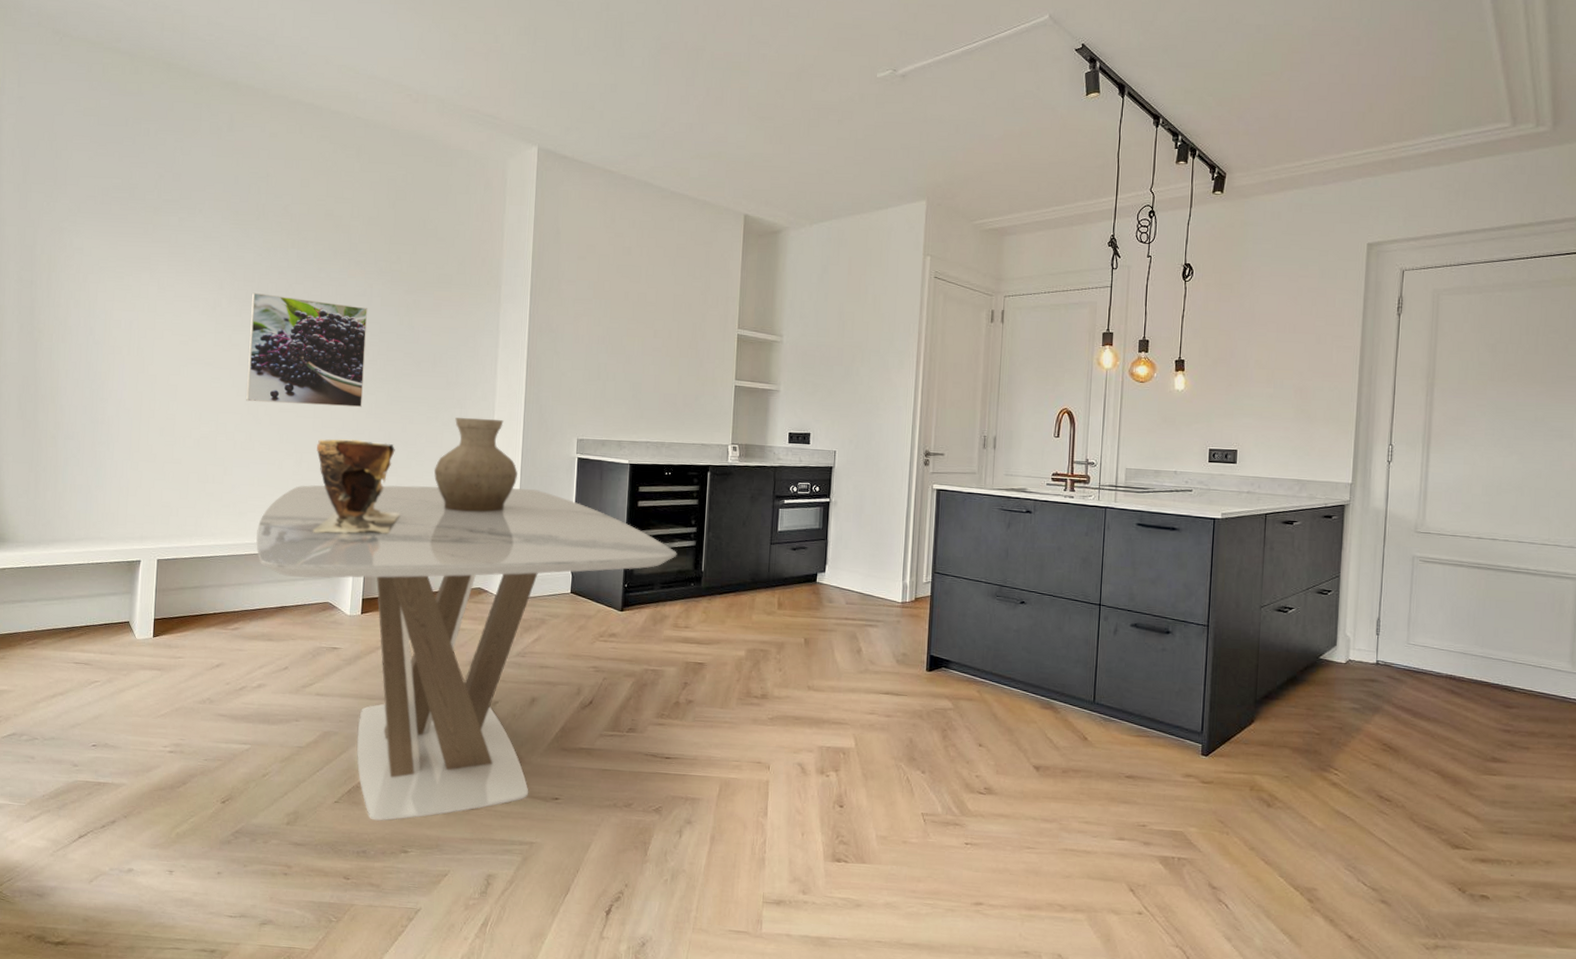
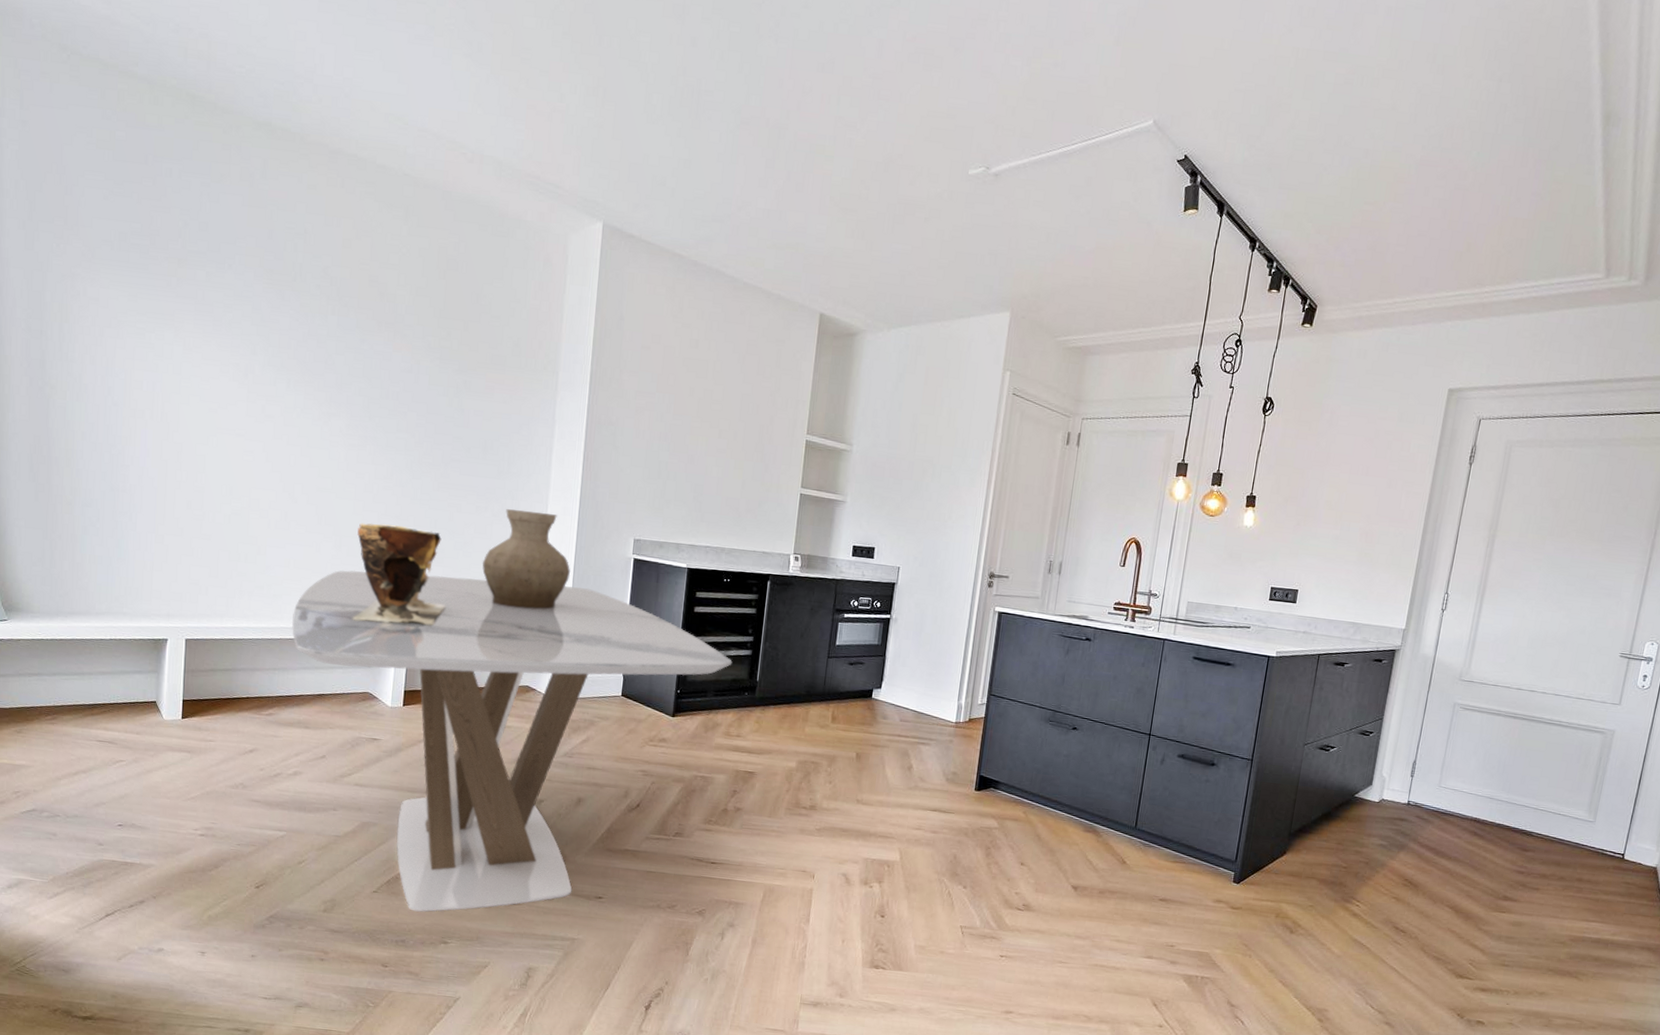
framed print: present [246,292,368,408] -> none [281,360,415,493]

